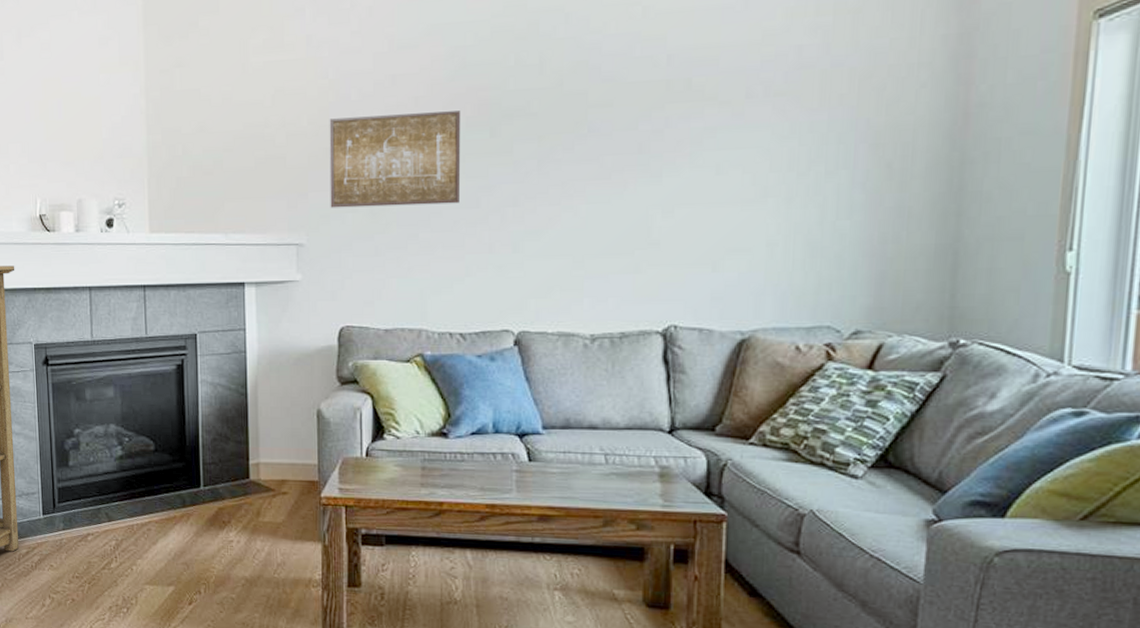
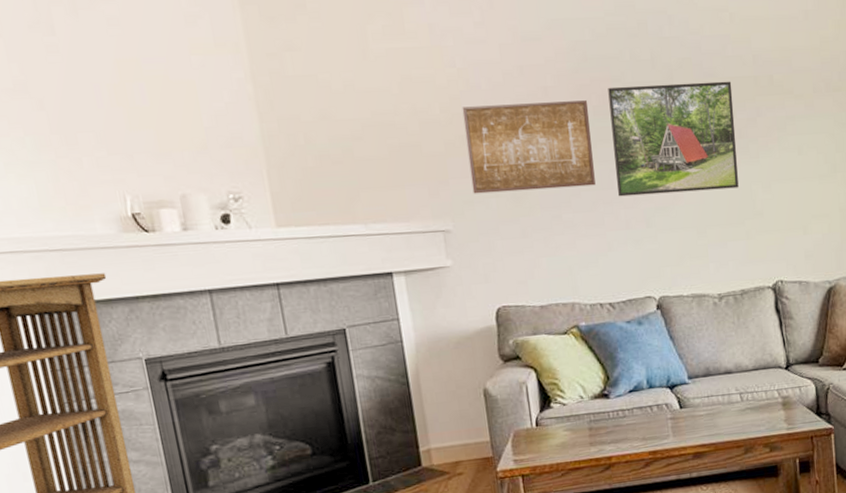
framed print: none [484,86,636,217] -> present [608,81,739,197]

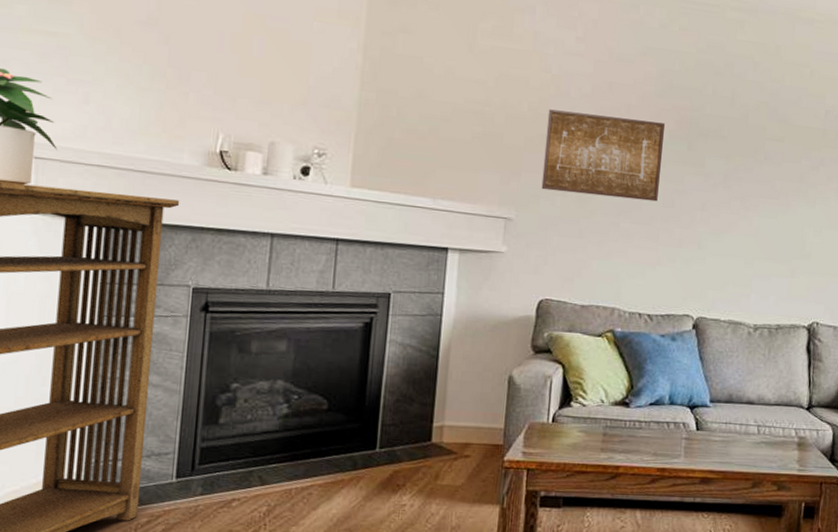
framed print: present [608,81,739,197] -> none [677,115,802,228]

